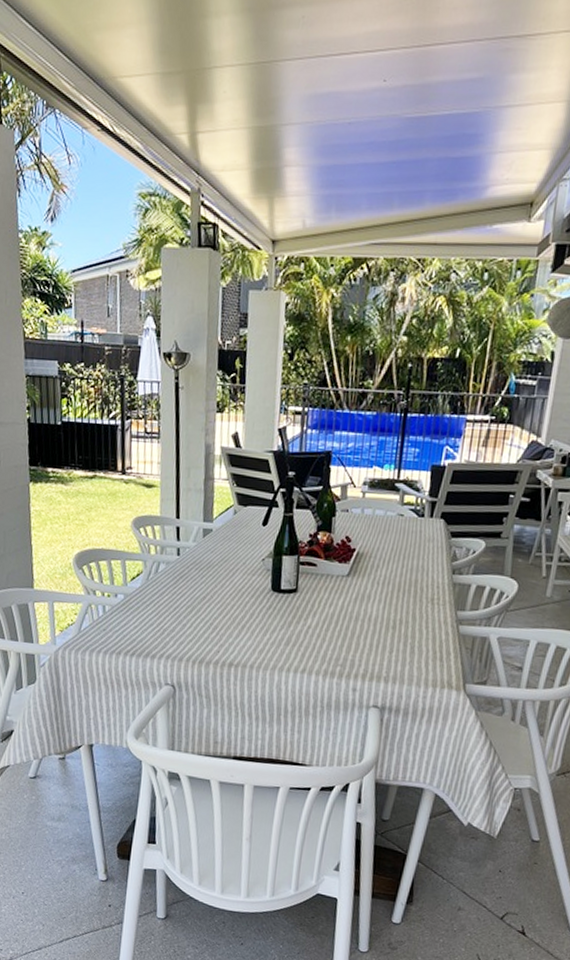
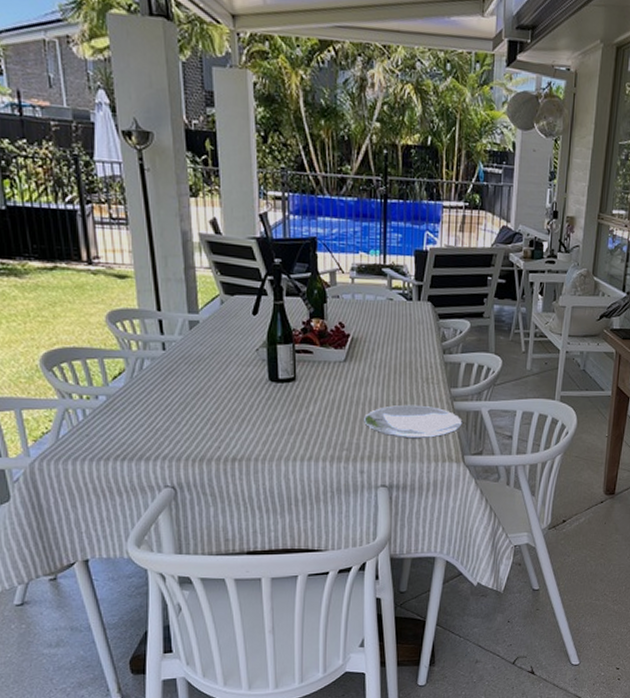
plate: none [361,624,467,662] -> present [364,404,462,439]

